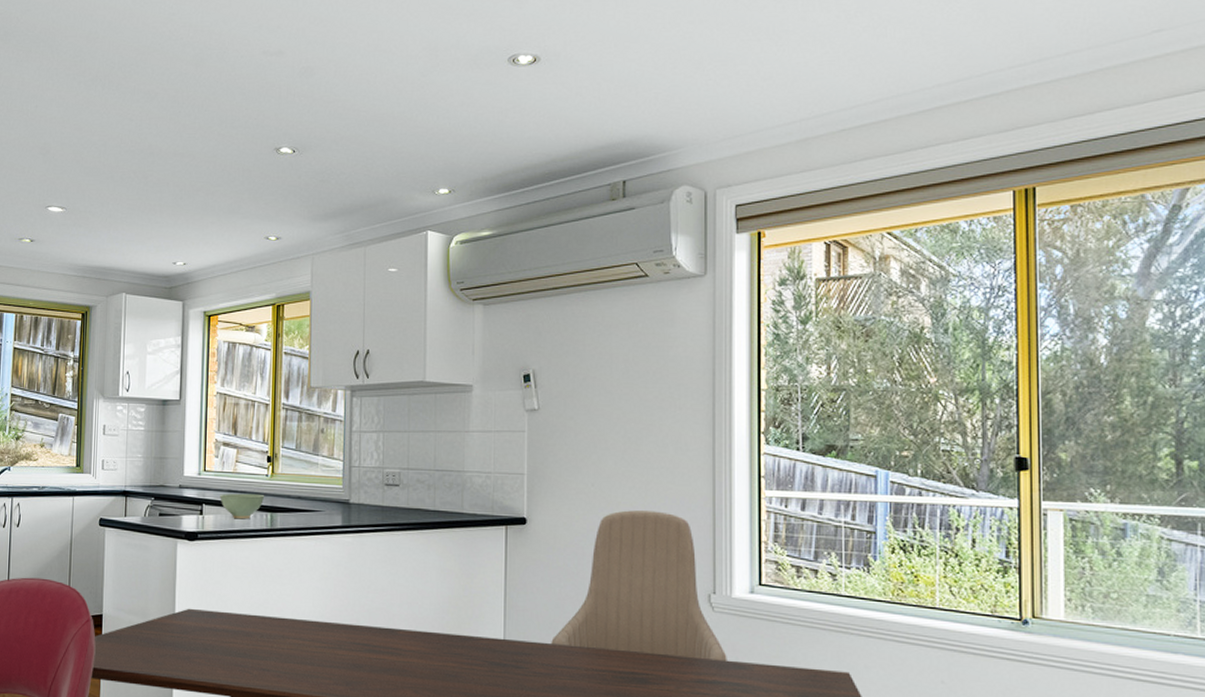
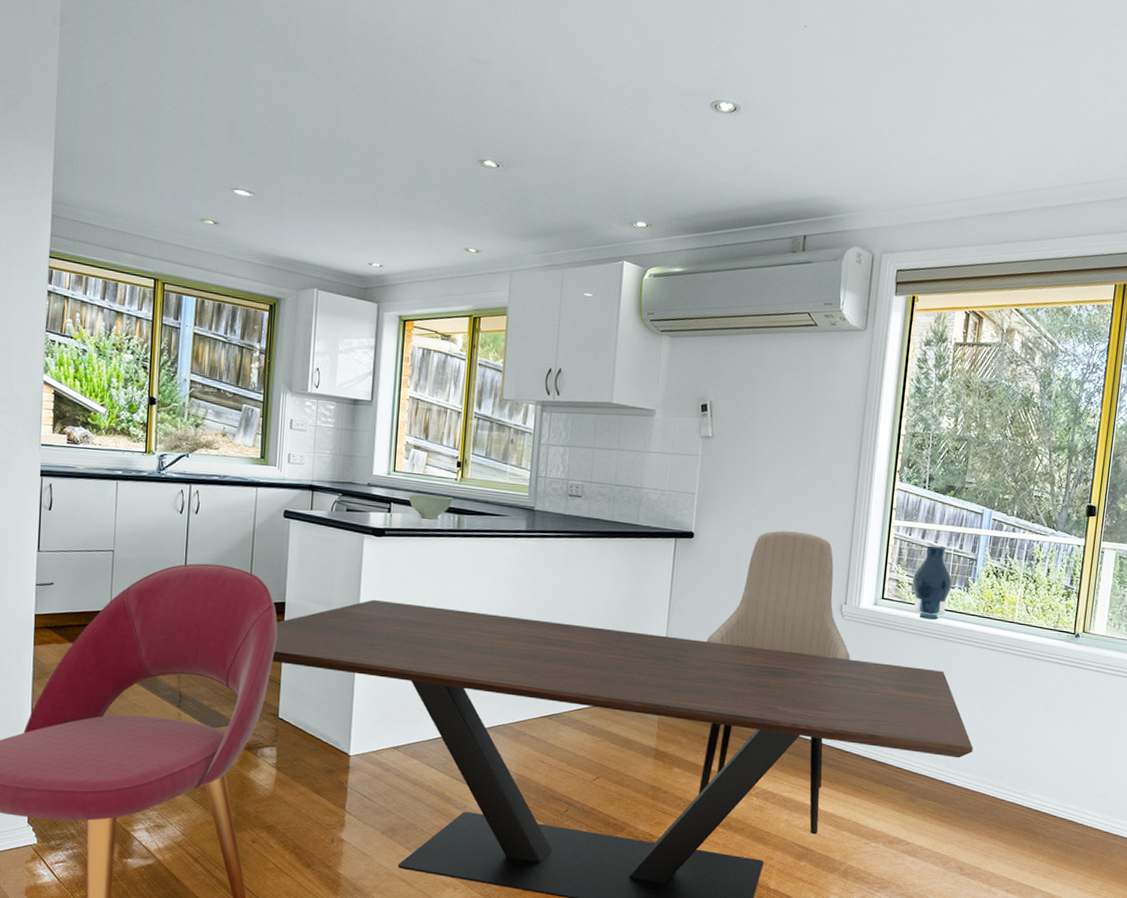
vase: none [794,518,847,610] -> present [912,545,953,621]

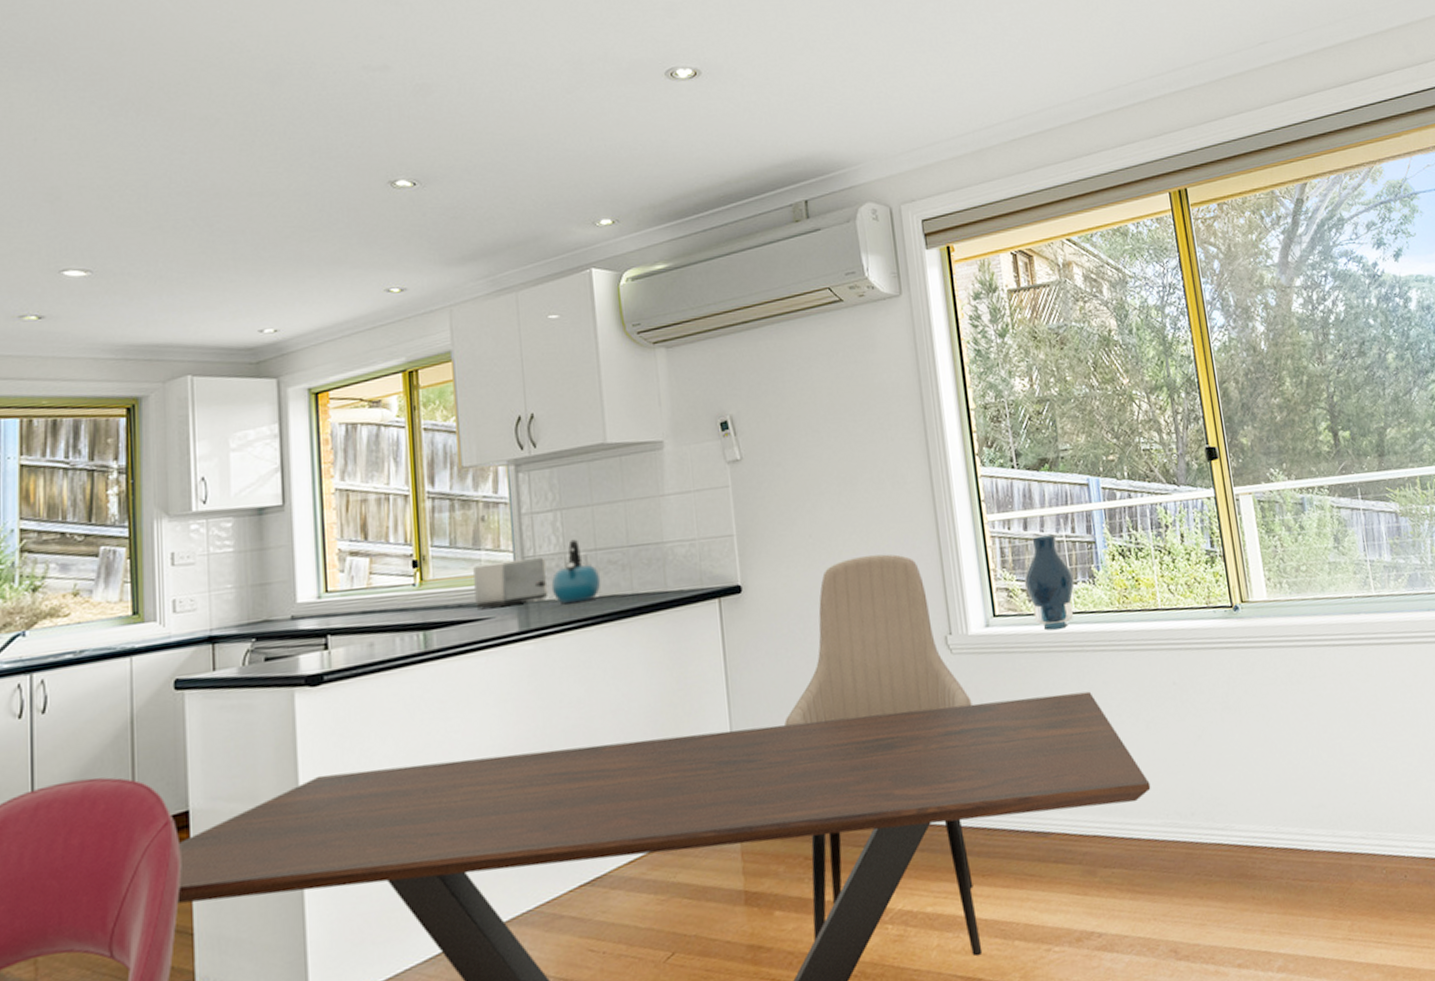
bowl: present [408,494,453,520] -> none [351,609,414,648]
toaster: none [498,475,553,511] -> present [473,556,548,609]
kettle: none [554,471,591,518] -> present [551,539,601,603]

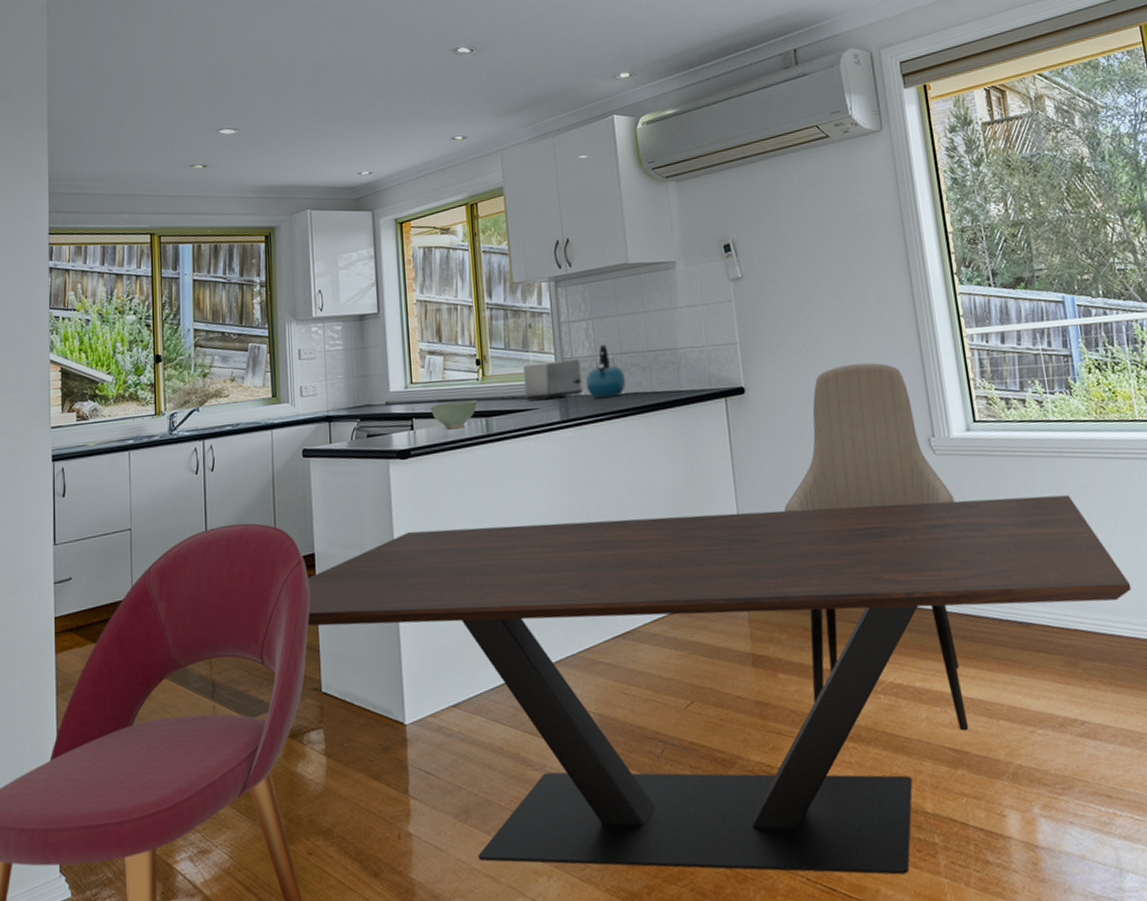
bowl: none [351,609,414,648] -> present [430,399,478,430]
vase: present [1024,534,1075,631] -> none [1002,348,1052,437]

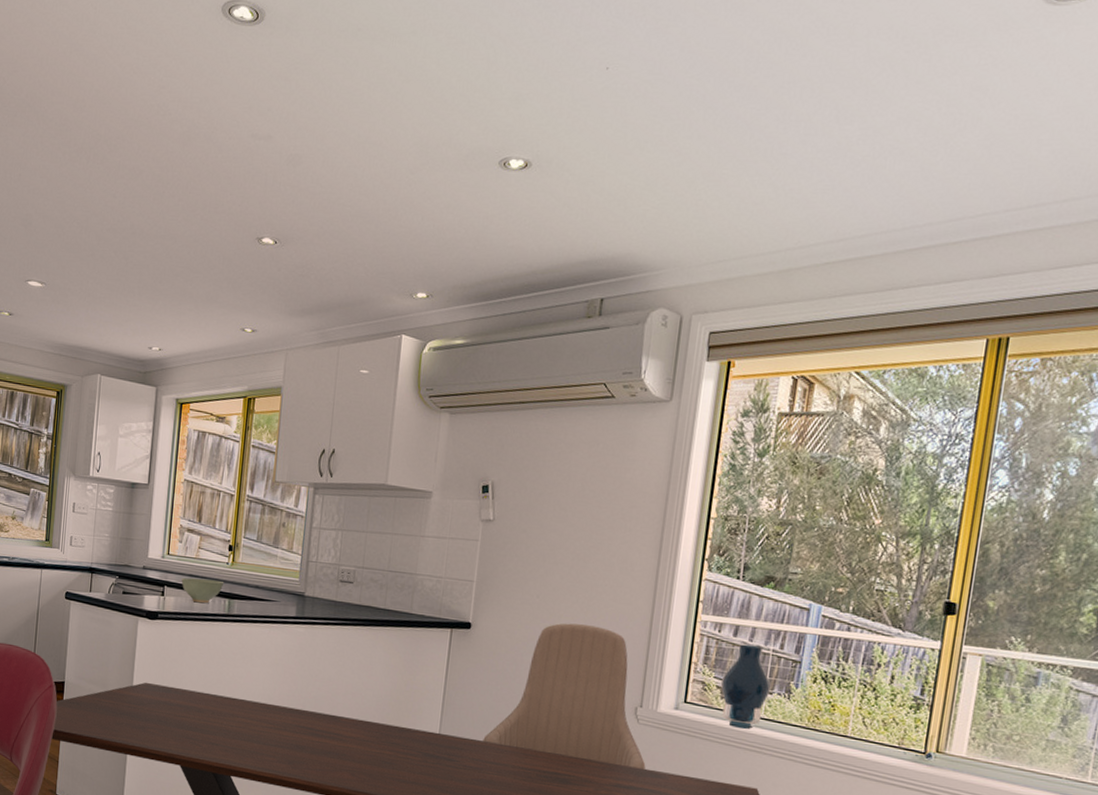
toaster: present [523,358,583,401] -> none [268,559,324,597]
kettle: present [585,344,626,398] -> none [324,556,363,606]
vase: none [1002,348,1052,437] -> present [720,644,771,730]

